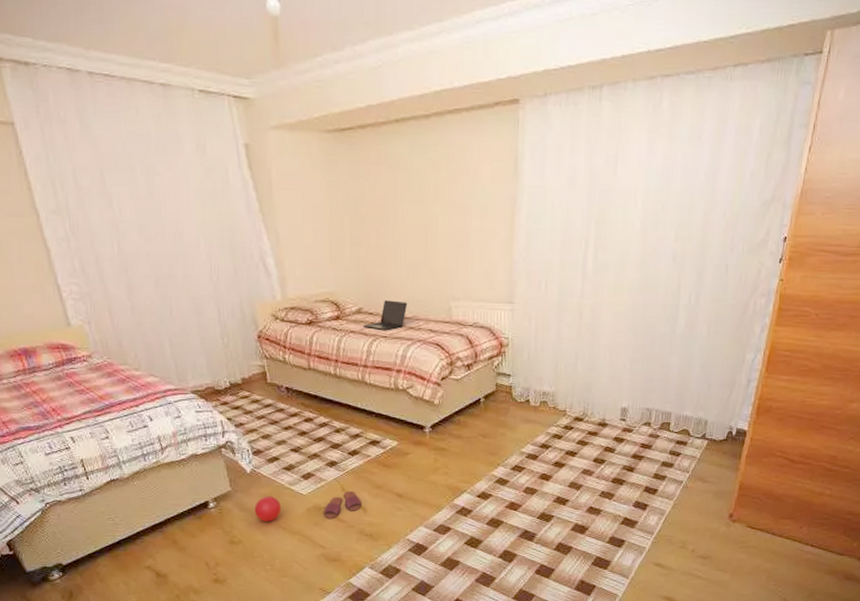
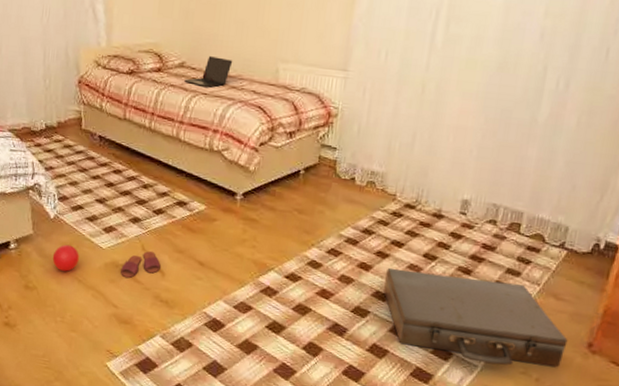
briefcase: none [563,474,714,544] -> present [383,267,568,367]

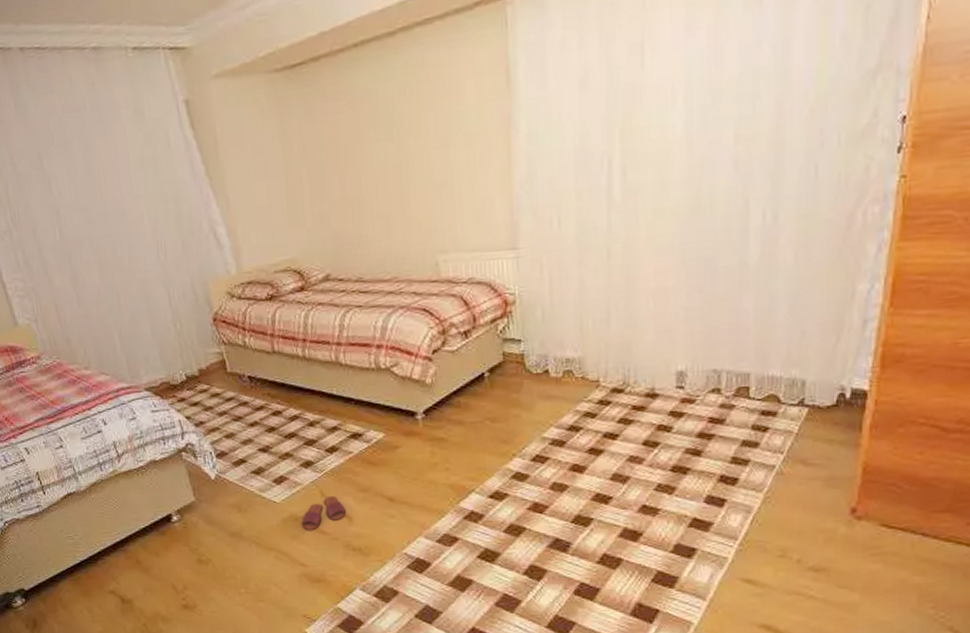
ball: present [52,244,79,272] -> none [222,505,253,536]
laptop: present [184,56,233,88] -> none [333,261,385,300]
briefcase: present [383,267,568,367] -> none [604,457,827,553]

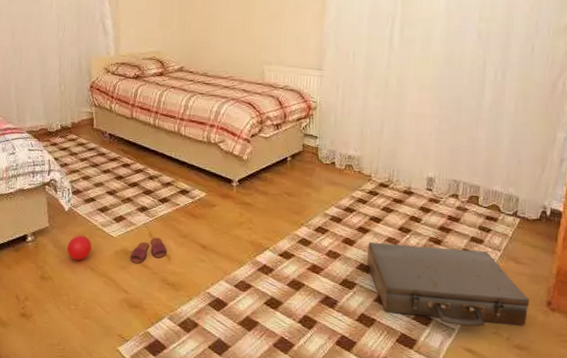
ball: none [222,505,253,536] -> present [67,235,92,261]
briefcase: none [604,457,827,553] -> present [367,241,530,327]

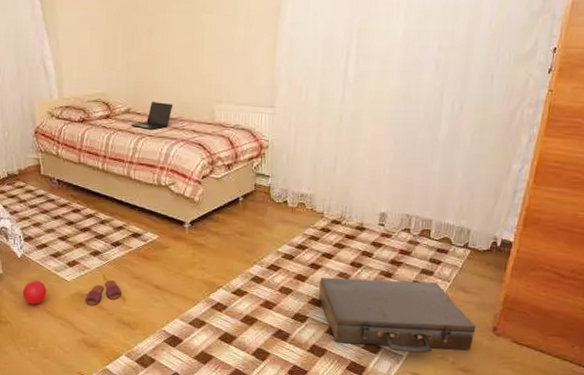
laptop: none [183,61,225,89] -> present [131,102,173,131]

